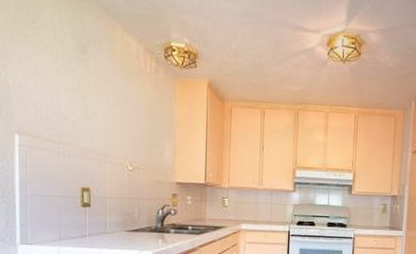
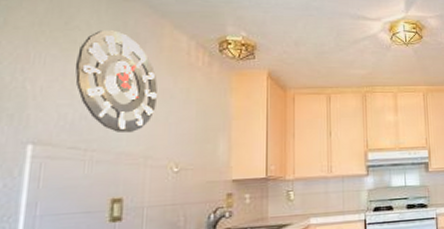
wall clock: none [44,30,114,132] -> present [75,30,158,134]

